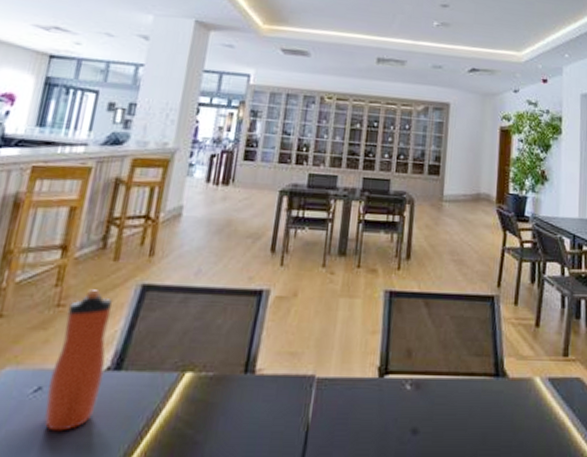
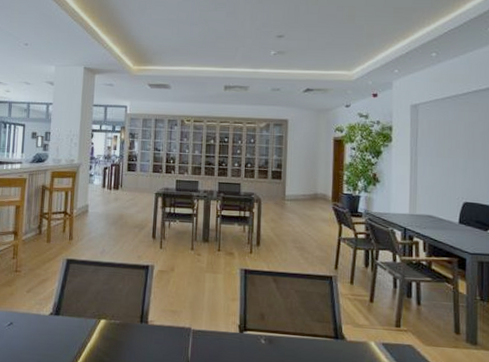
water bottle: present [44,289,114,432] -> none [16,261,50,352]

